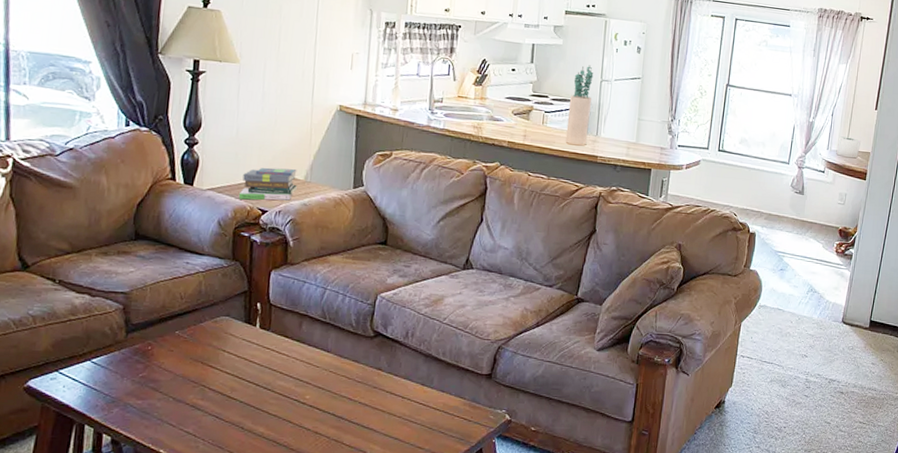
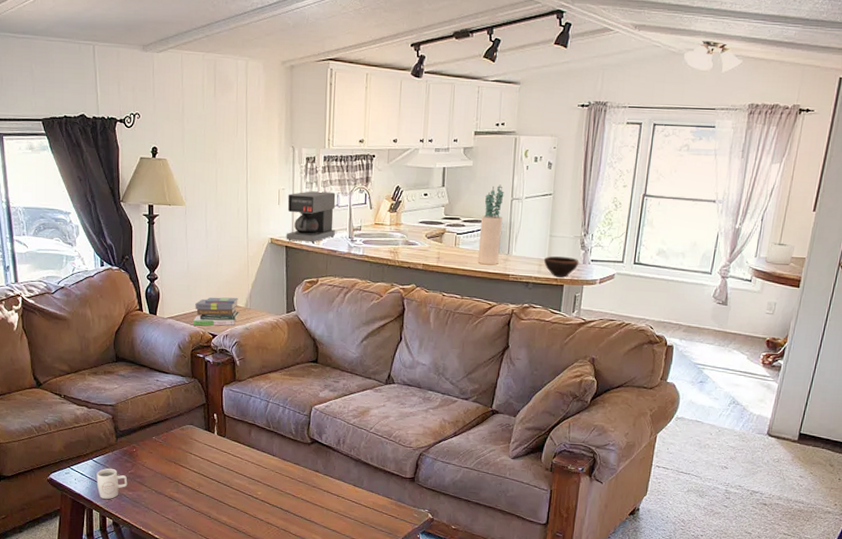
mug: none [93,371,137,411] -> present [96,468,128,500]
coffee maker: none [357,57,417,114] -> present [286,191,336,244]
bowl: none [632,139,667,162] -> present [543,256,580,278]

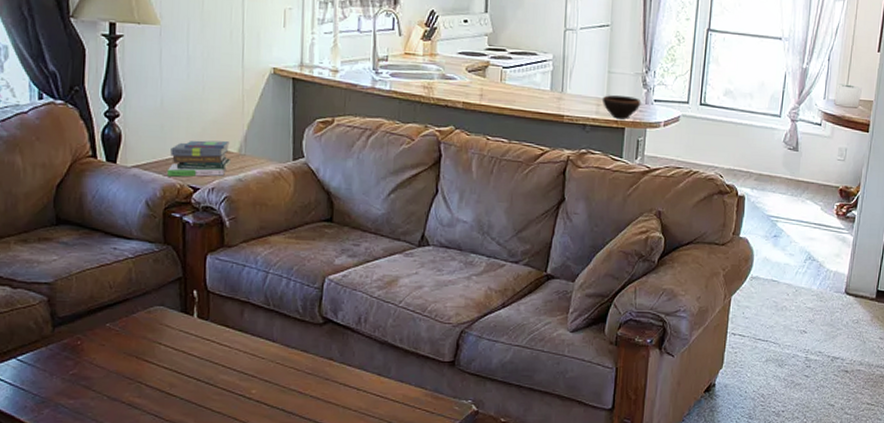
mug: present [96,468,128,500] -> none [21,368,68,413]
coffee maker: present [286,191,336,244] -> none [293,12,357,76]
vase: present [477,184,504,265] -> none [527,12,556,105]

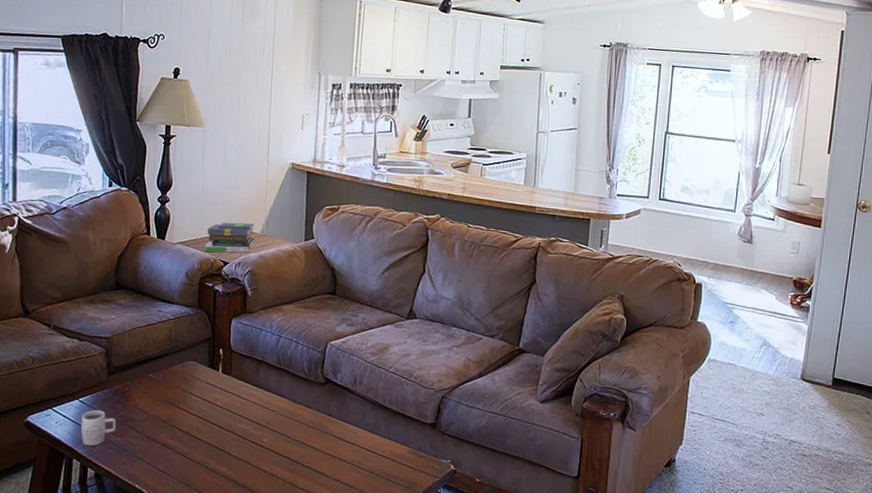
mug: none [21,368,68,413] -> present [80,409,117,447]
bowl: present [602,95,642,119] -> none [569,190,605,211]

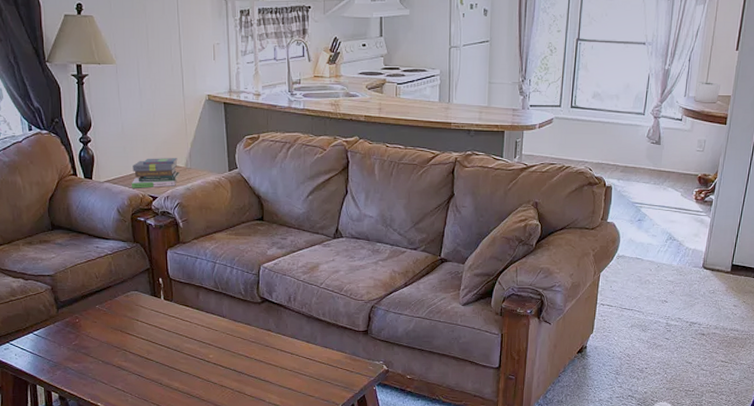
mug: present [80,409,117,447] -> none [38,340,72,374]

